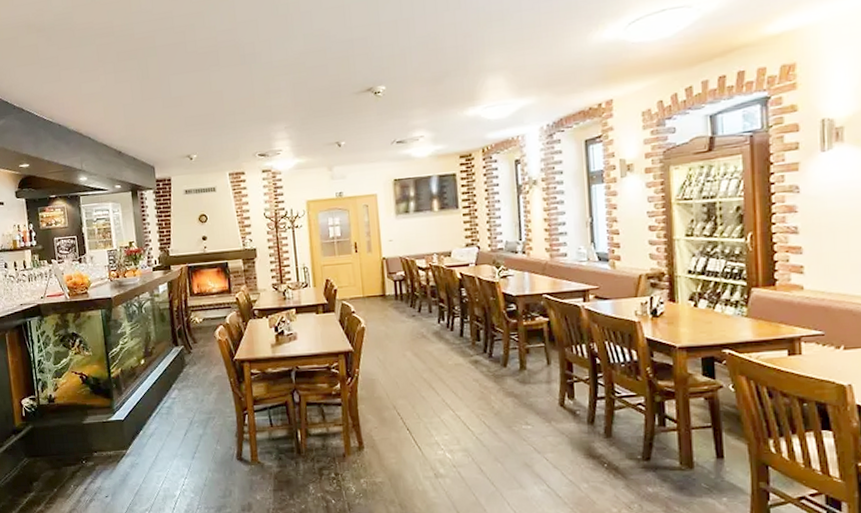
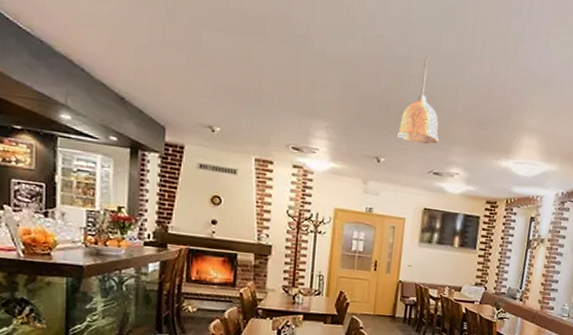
pendant lamp: none [352,32,396,119] -> present [396,56,439,145]

